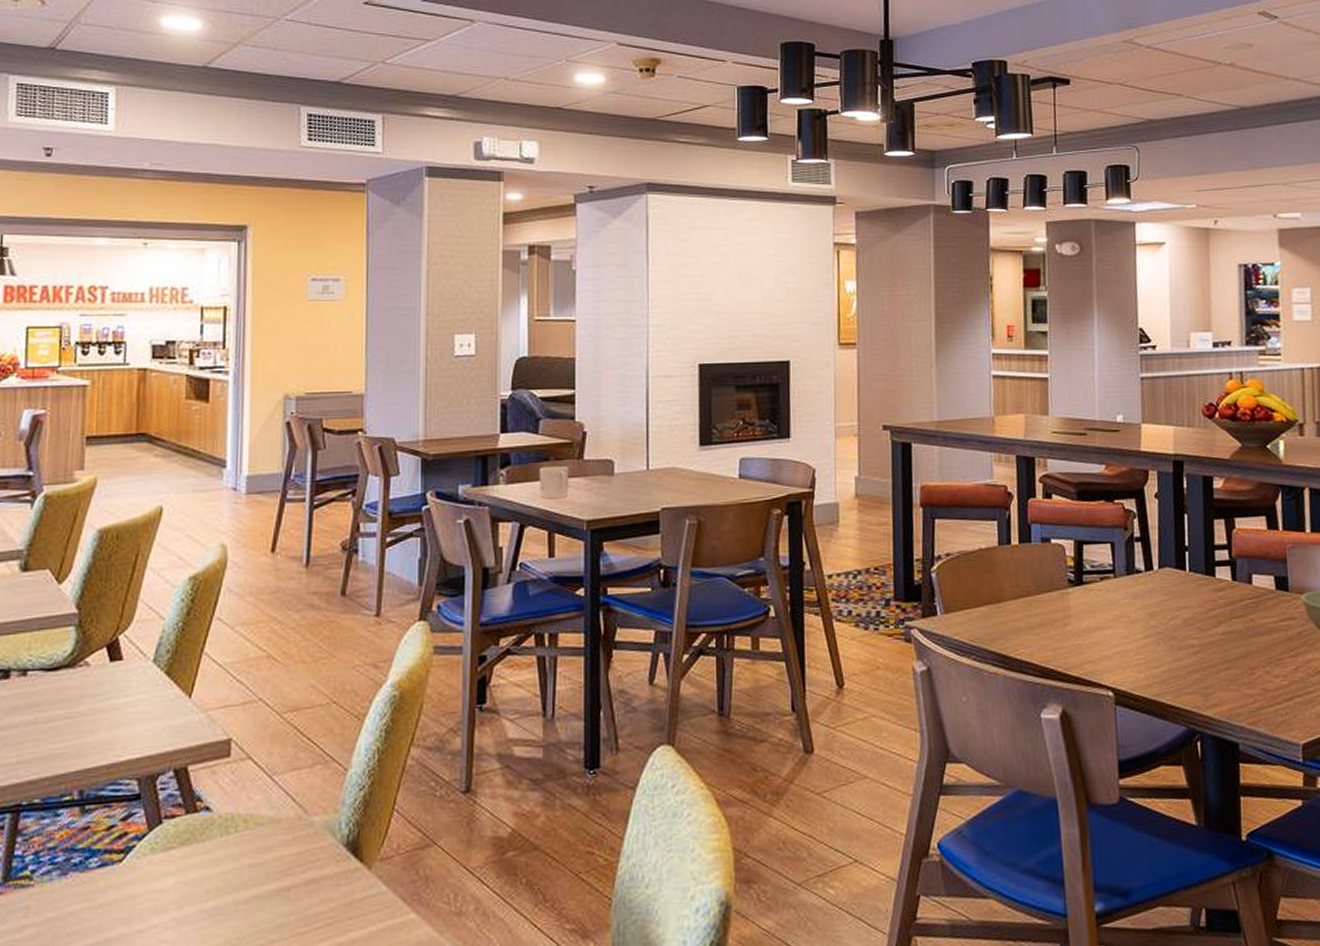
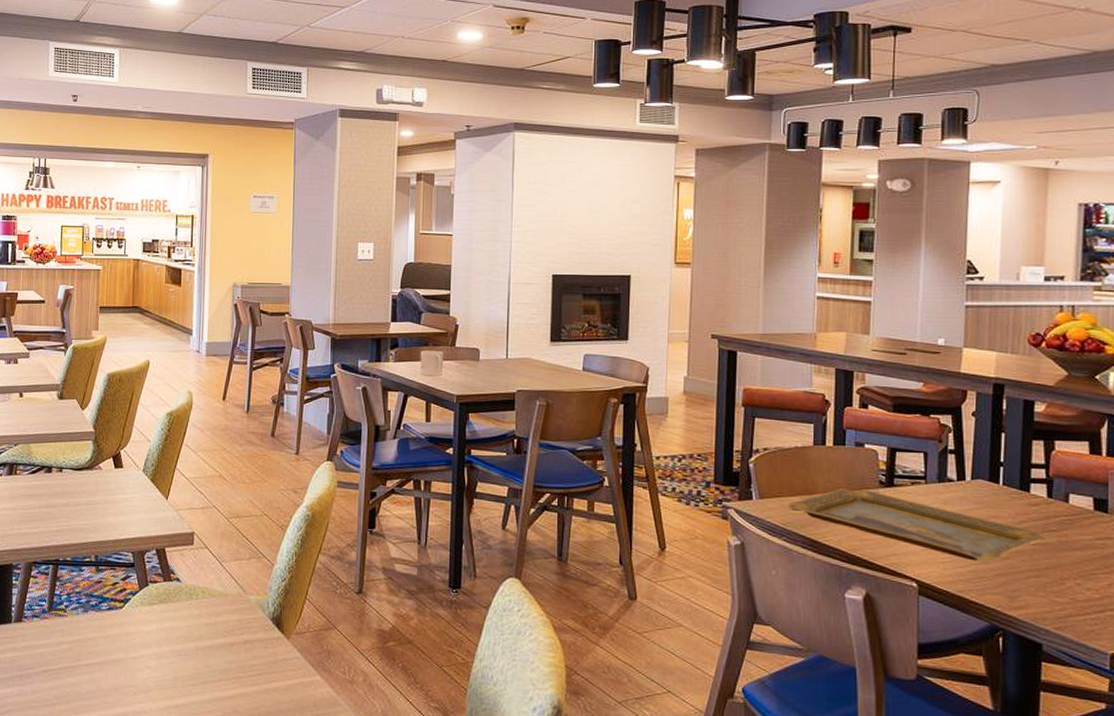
tray: none [976,591,1234,660] -> present [789,487,1046,562]

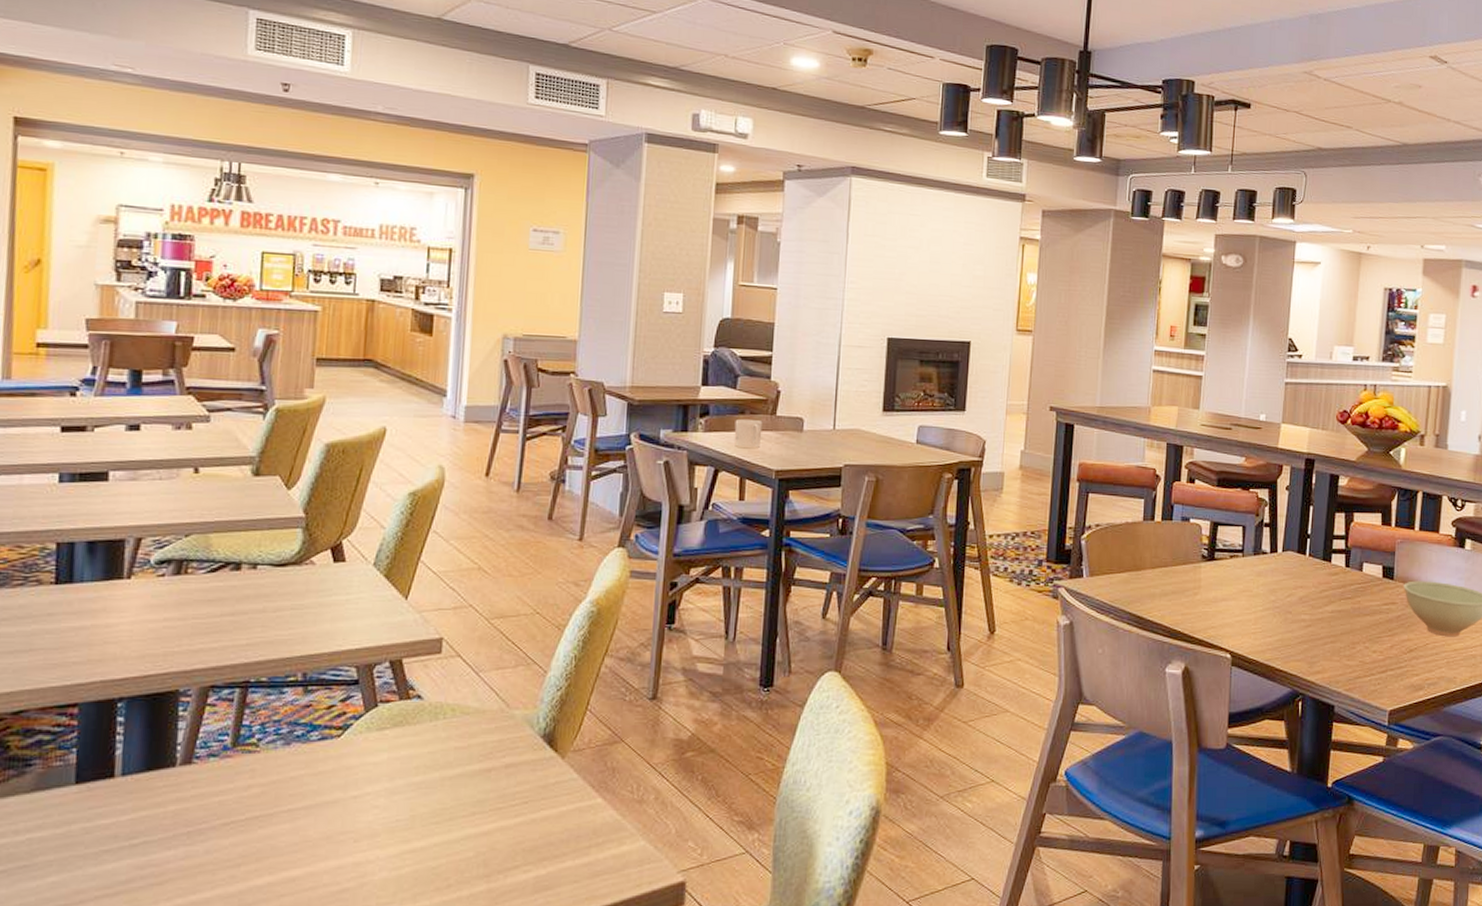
tray: present [789,487,1046,562] -> none [1117,562,1342,630]

